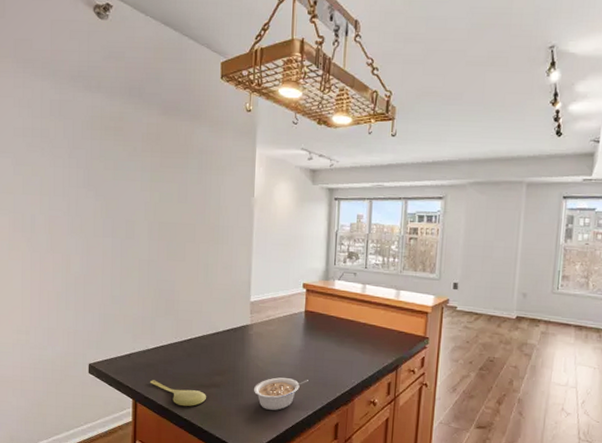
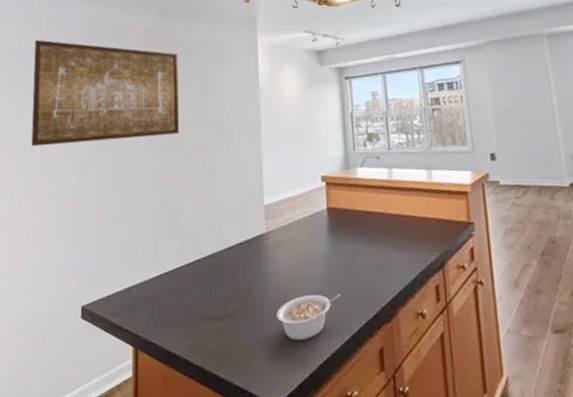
wall art: none [38,122,179,230] -> present [31,40,180,147]
spoon: present [149,380,206,407] -> none [152,317,220,349]

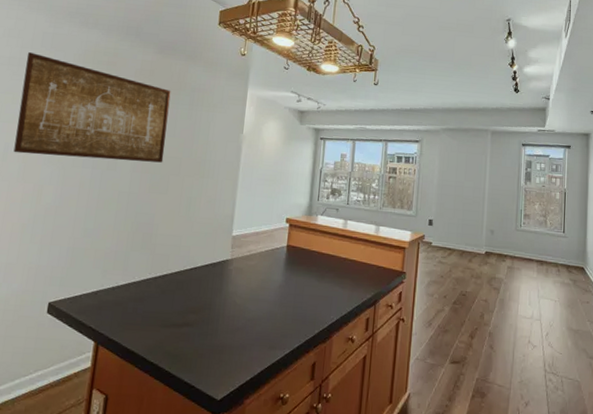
legume: present [276,294,340,340] -> none [229,314,287,350]

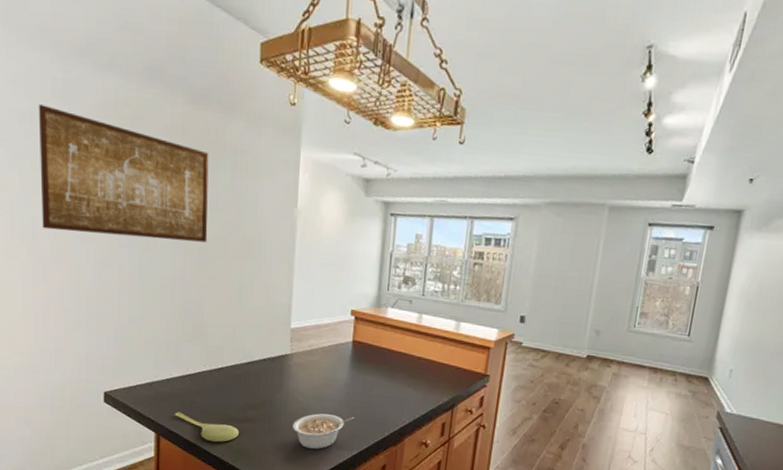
spoon: none [115,319,178,349] -> present [174,412,239,443]
legume: none [229,314,287,350] -> present [292,413,354,449]

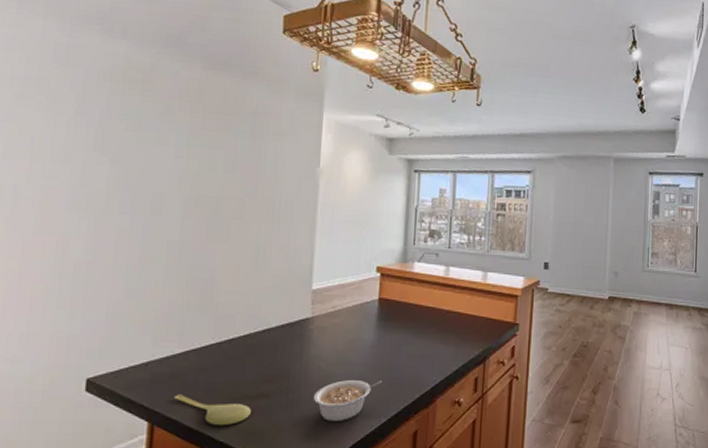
wall art: present [38,104,209,243] -> none [26,69,227,205]

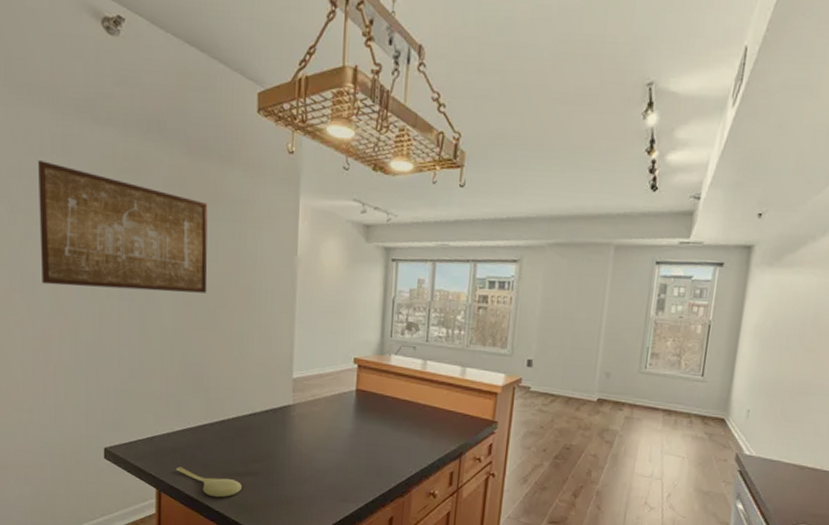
wall art: none [26,69,227,205] -> present [37,161,208,293]
legume: present [313,380,382,421] -> none [296,465,359,502]

